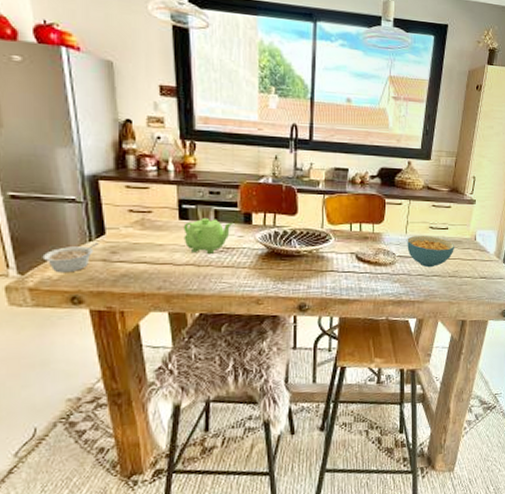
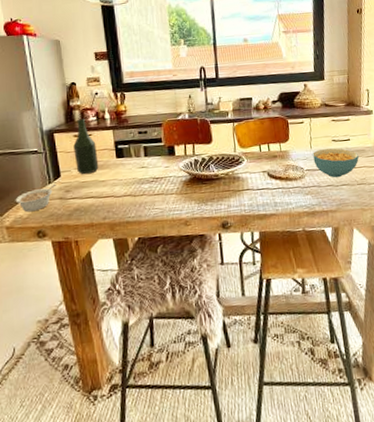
bottle: none [124,166,156,235] -> present [73,118,99,175]
teapot: present [184,217,233,254] -> none [120,154,160,185]

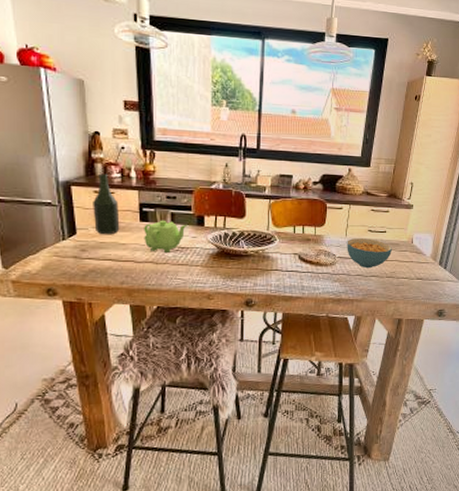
legume: present [15,185,56,212] -> none [23,242,71,268]
teapot: none [120,154,160,185] -> present [144,220,187,252]

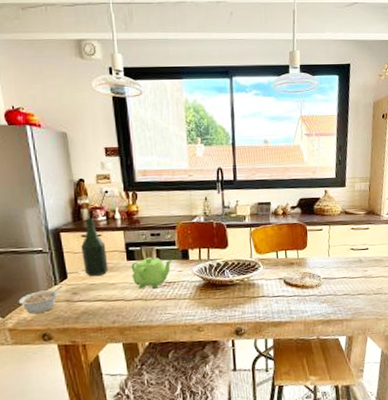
legume: none [23,242,71,268] -> present [18,286,63,314]
cereal bowl: present [347,238,393,269] -> none [330,257,377,287]

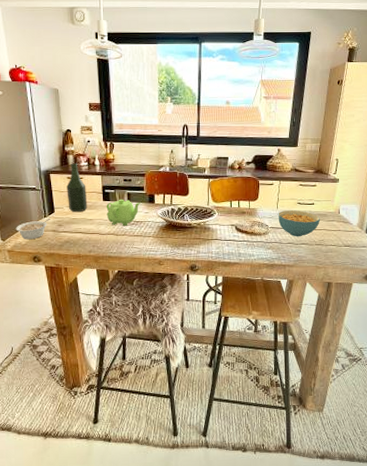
cereal bowl: none [330,257,377,287] -> present [278,210,321,237]

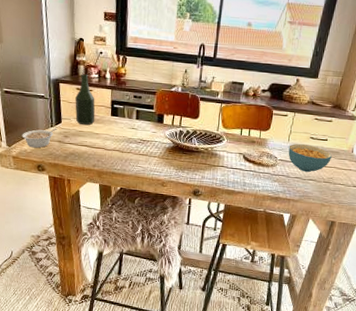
teapot: present [106,199,141,226] -> none [113,115,149,144]

